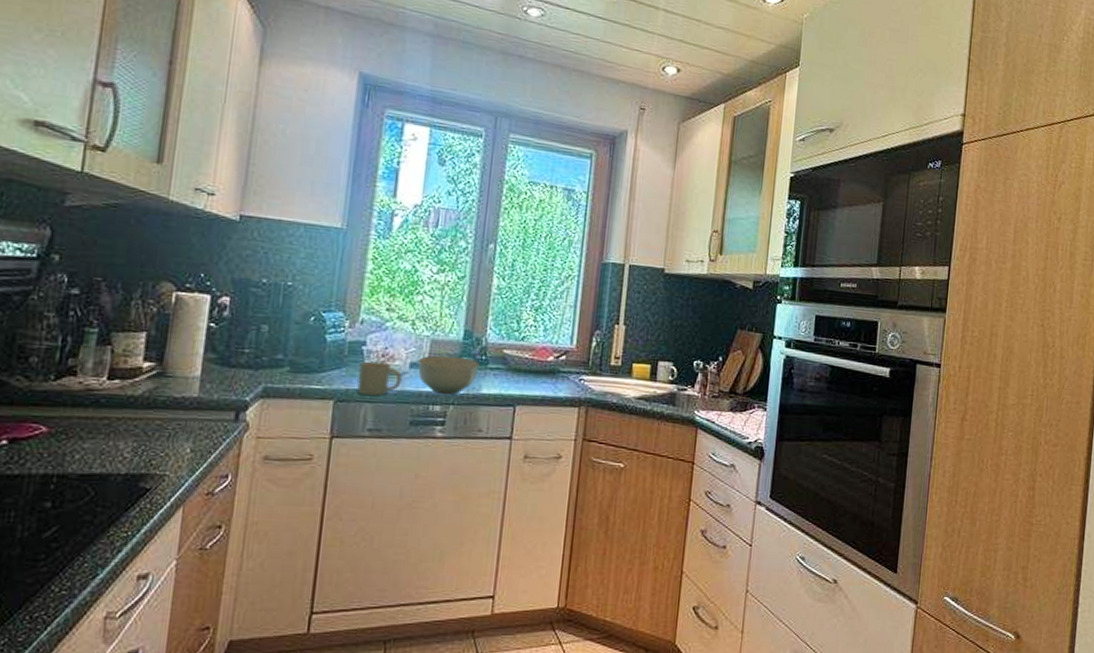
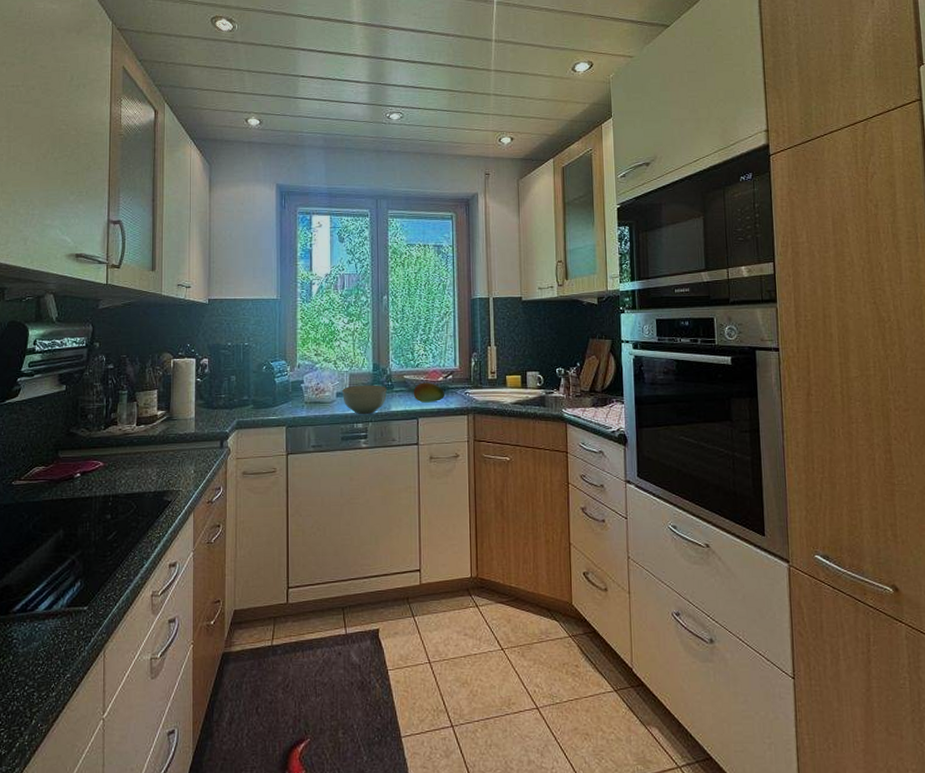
mug: present [357,361,403,396] -> none [301,394,332,420]
fruit: none [513,361,553,388] -> present [413,382,444,403]

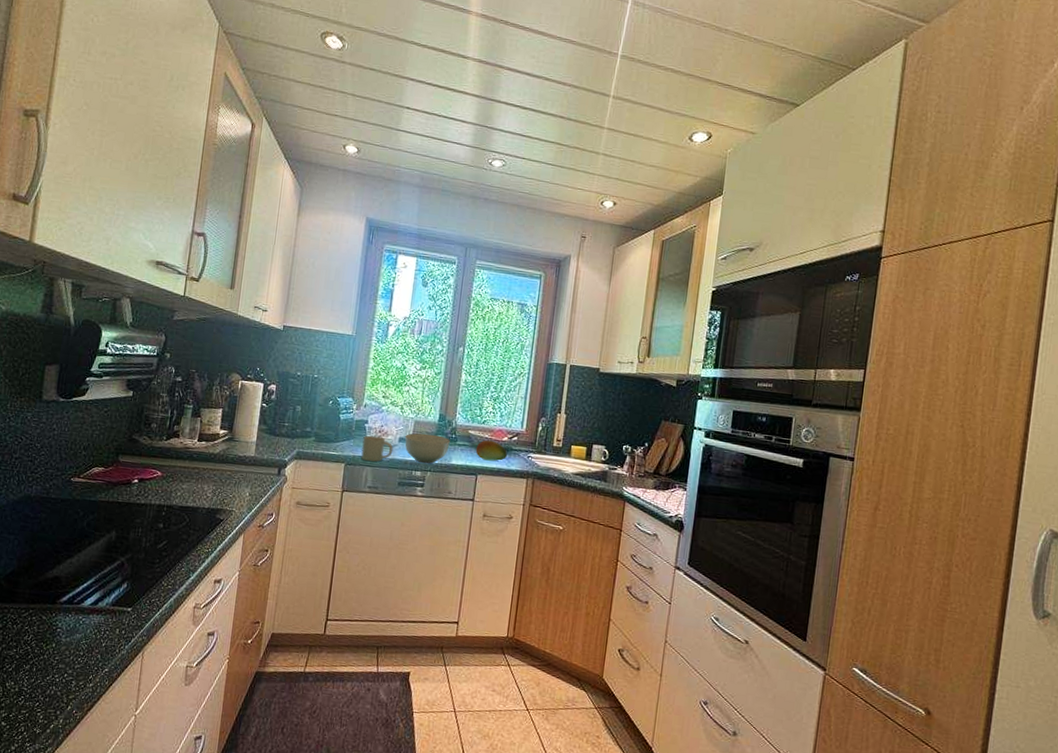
mug: none [301,394,332,420] -> present [361,435,393,462]

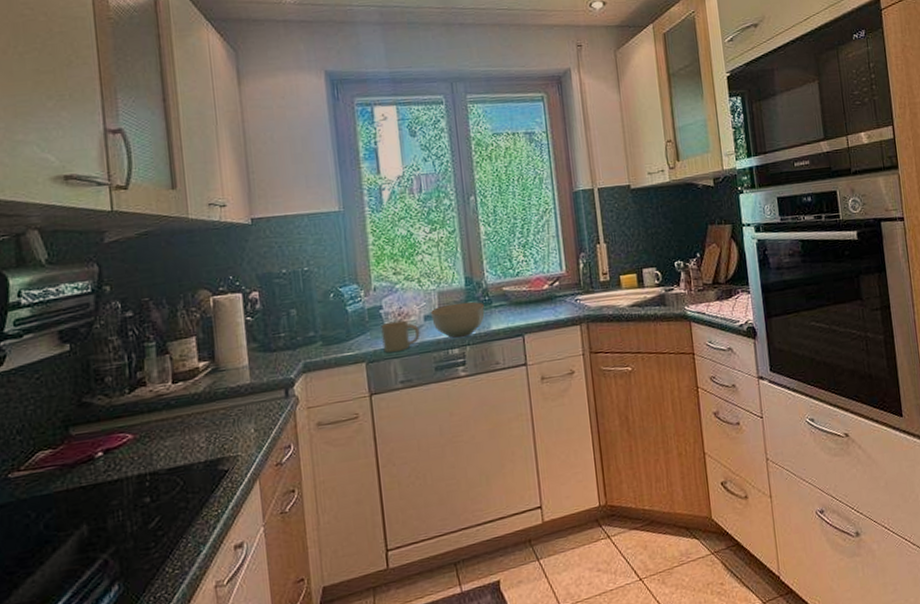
fruit: present [475,440,507,462] -> none [515,292,552,317]

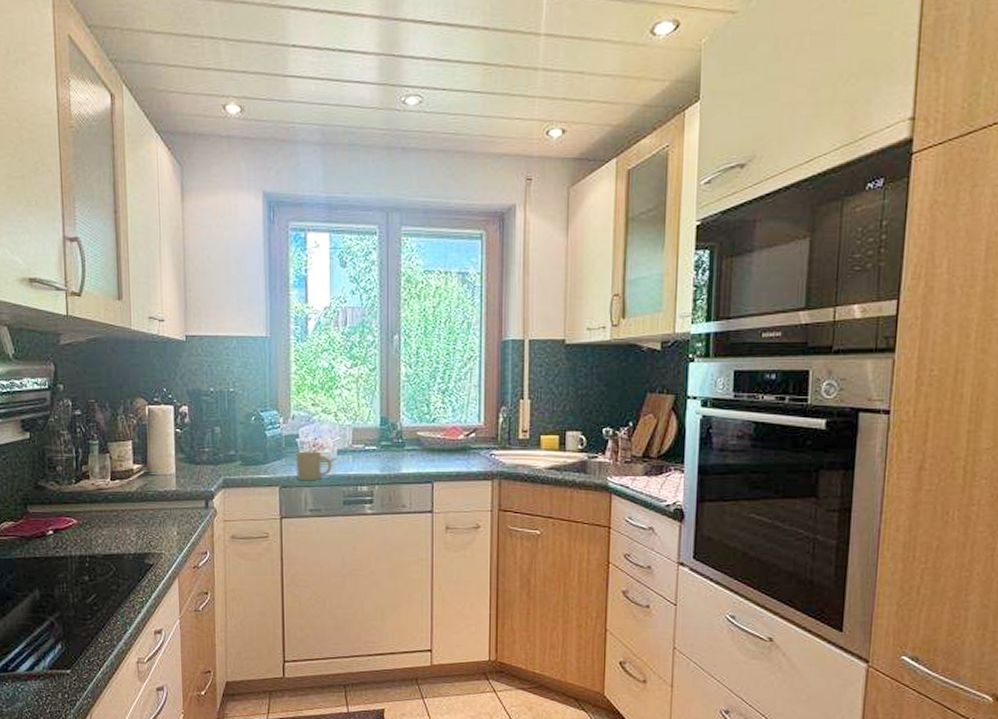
bowl: present [431,301,485,339] -> none [344,441,397,477]

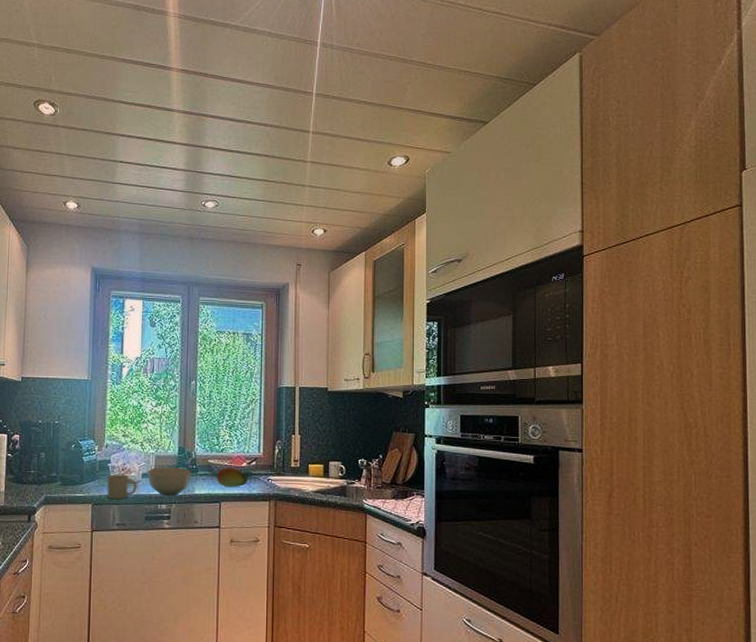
bowl: none [344,441,397,477] -> present [148,467,191,497]
fruit: none [428,441,465,465] -> present [217,467,247,488]

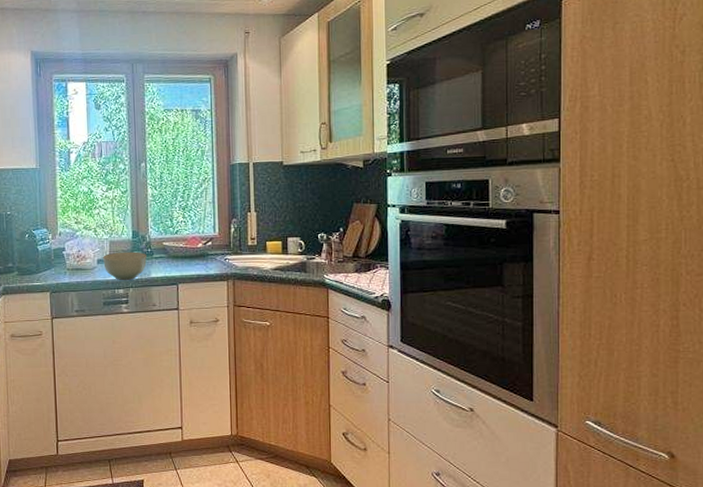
mug: present [107,474,137,499] -> none [63,261,93,286]
fruit: present [217,467,247,488] -> none [173,249,204,269]

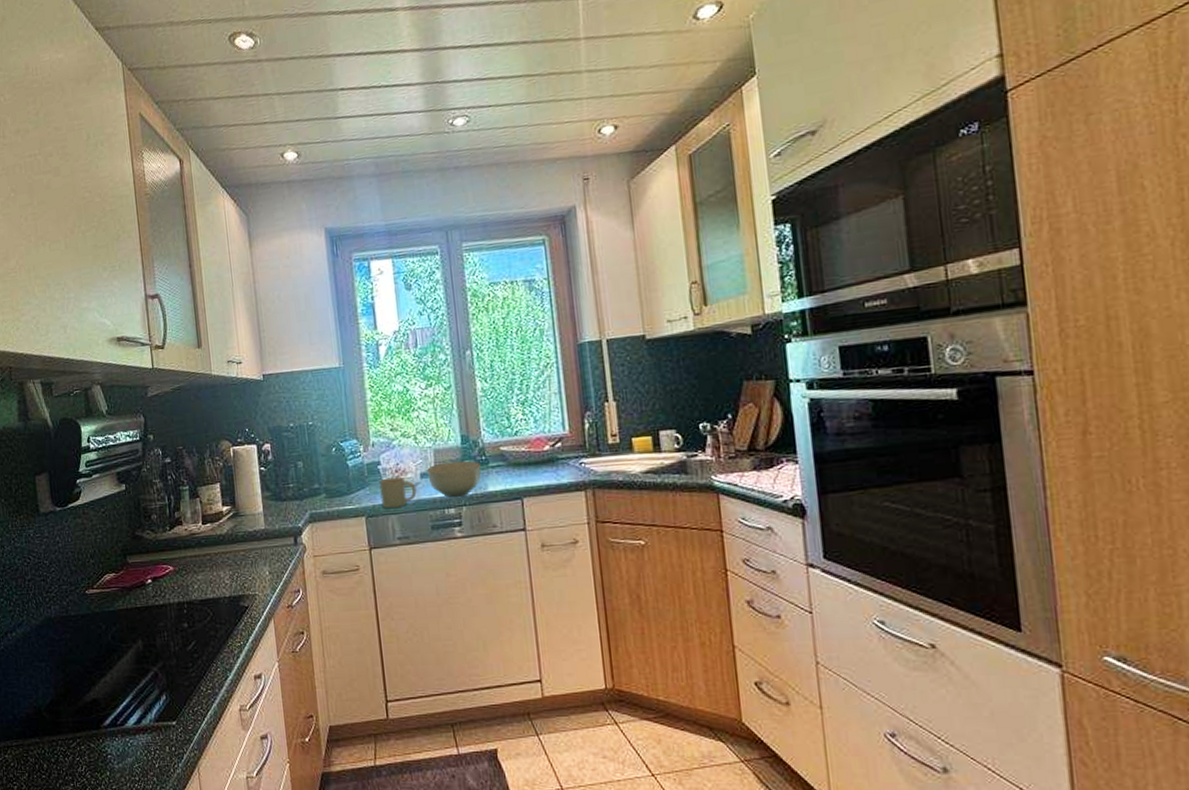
mug: none [63,261,93,286] -> present [379,476,417,508]

